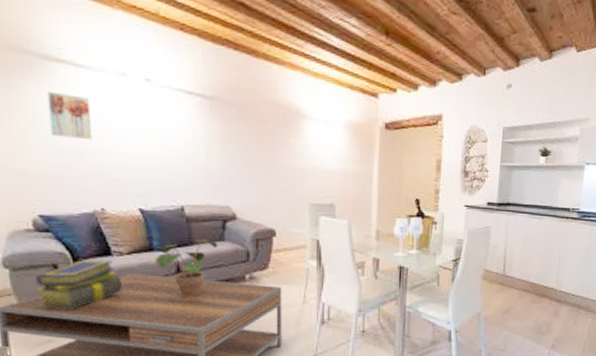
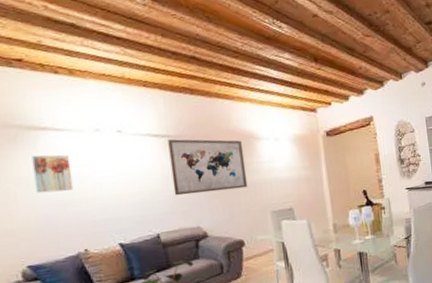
wall art: none [203,99,288,172] -> present [168,139,248,196]

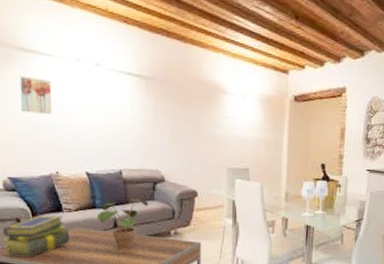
wall art: present [168,139,248,196] -> none [140,79,210,140]

